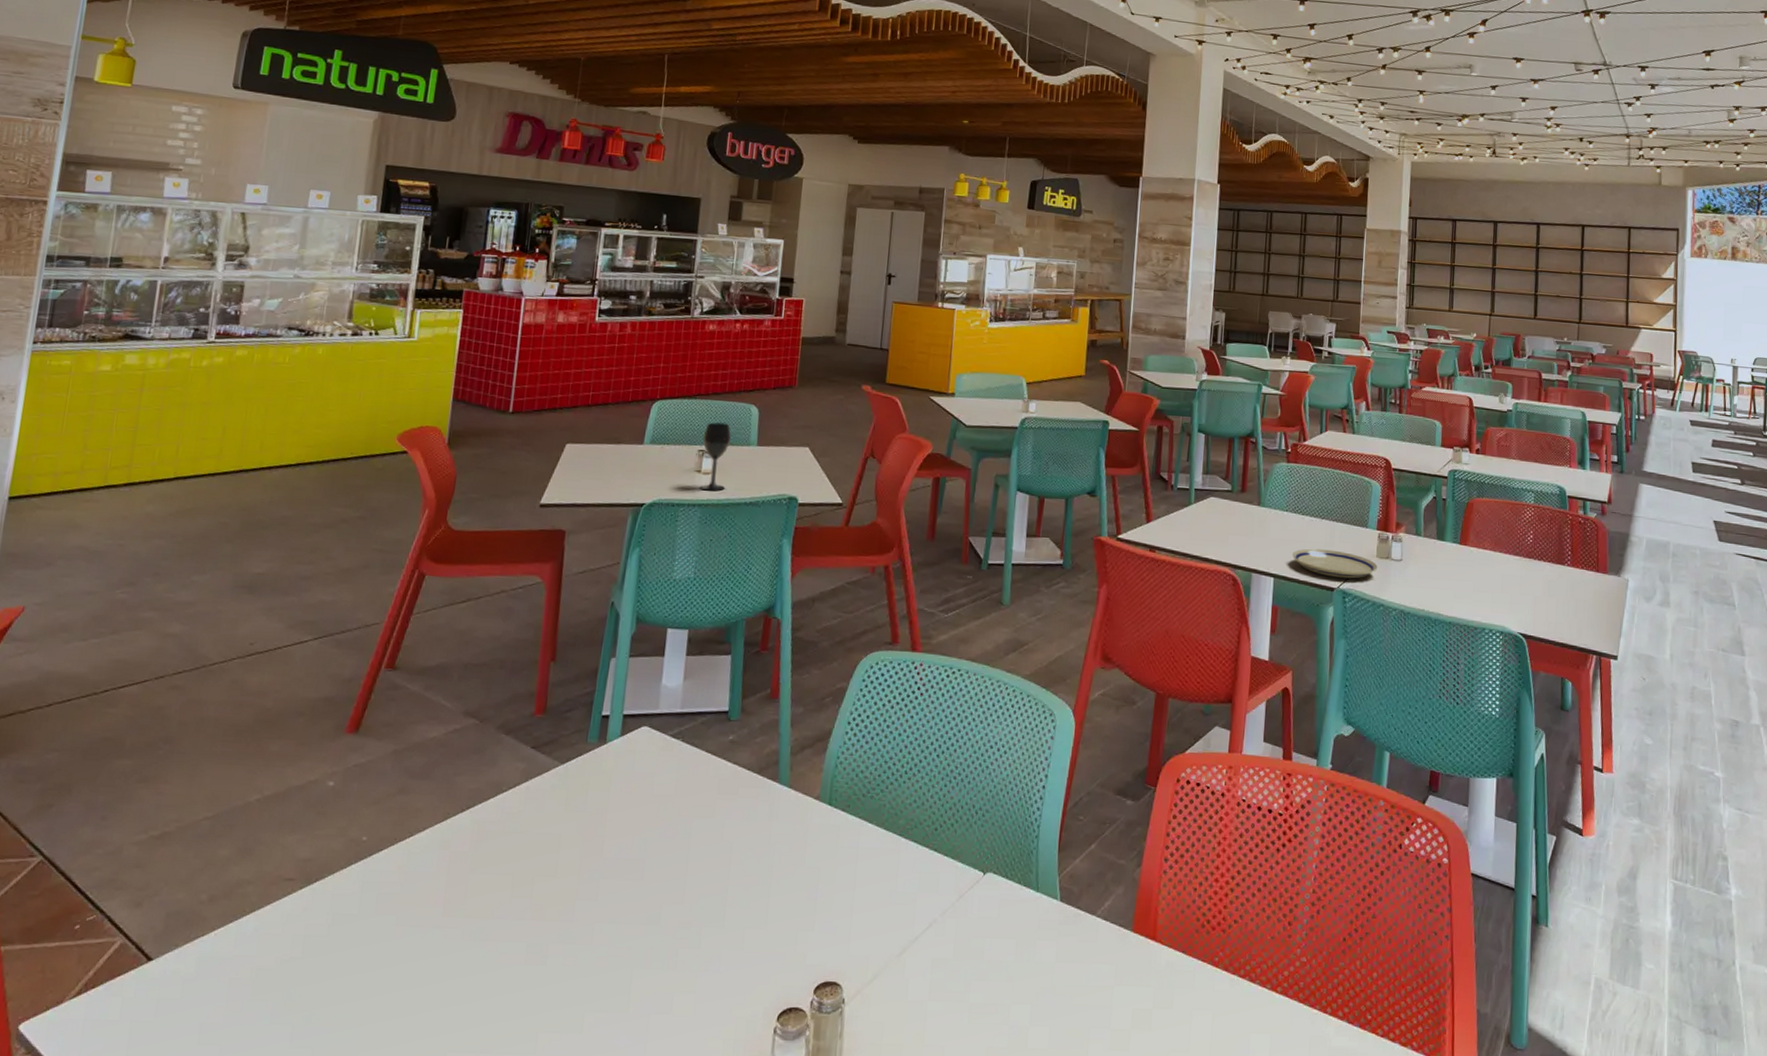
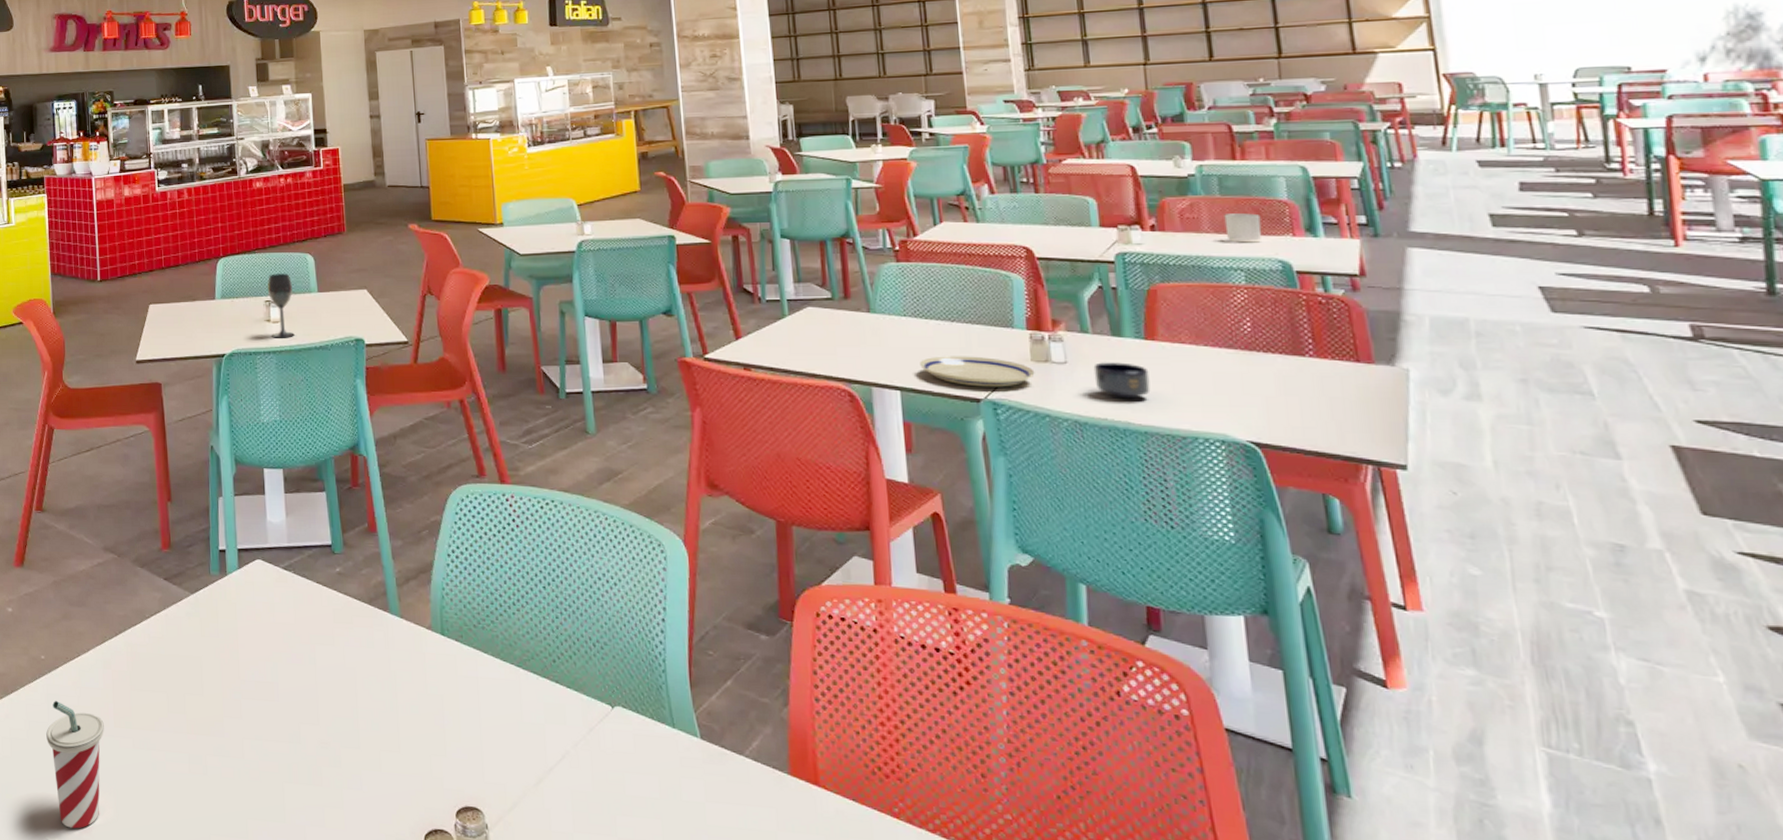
beverage cup: none [352,889,430,1038] -> present [46,701,104,829]
mug: none [1420,561,1459,594] -> present [1093,362,1151,399]
mug: none [1526,445,1551,471] -> present [1224,213,1262,243]

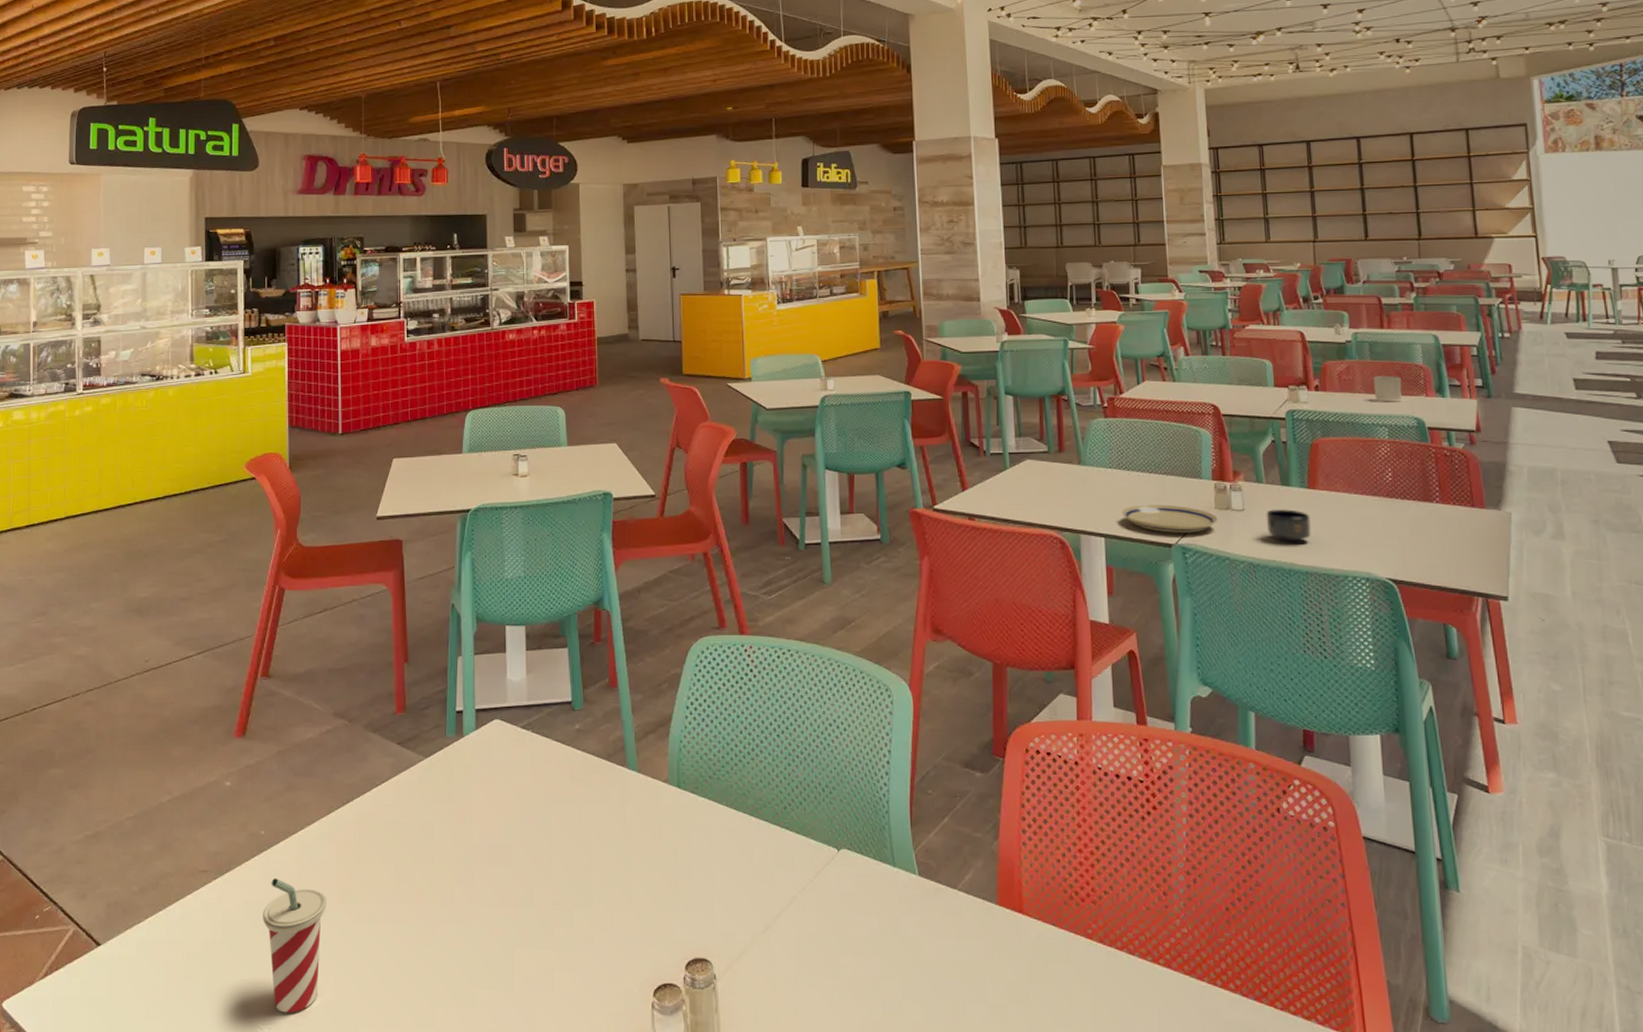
wine glass: present [267,273,295,338] -> none [516,427,542,493]

